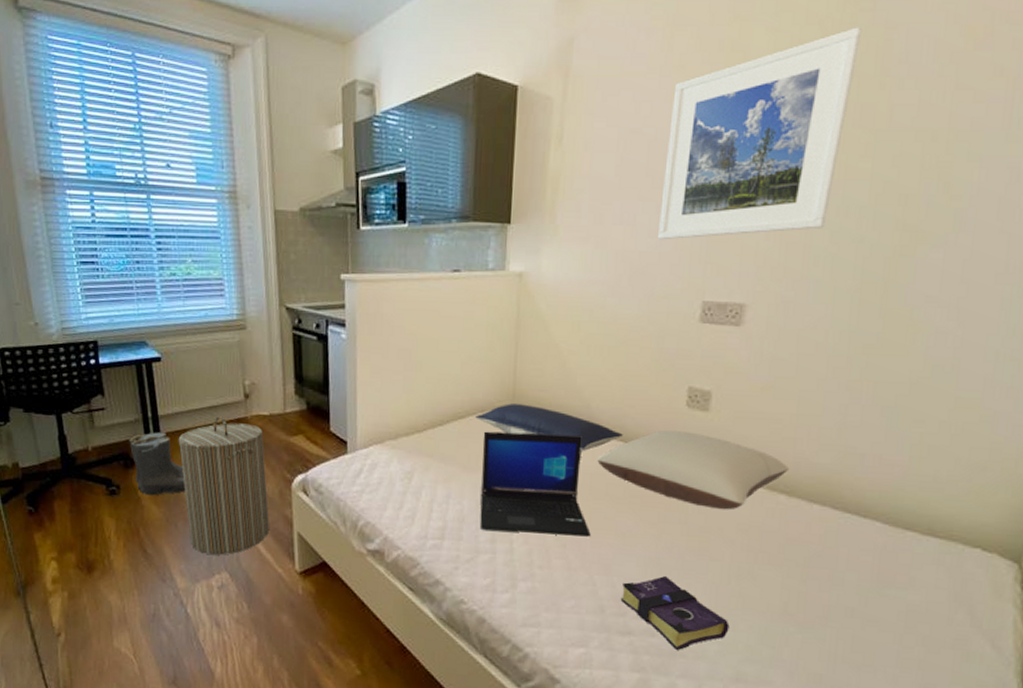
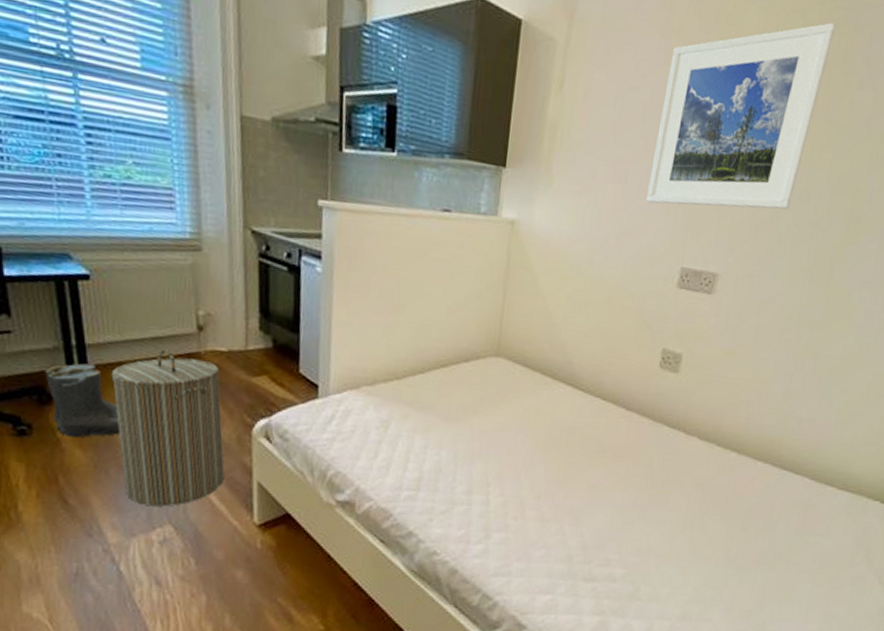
pillow: present [475,404,623,452] -> none [458,354,601,407]
laptop: present [479,431,591,537] -> none [456,381,565,489]
pillow: present [597,430,790,510] -> none [575,388,742,466]
book: present [620,575,730,651] -> none [587,525,681,595]

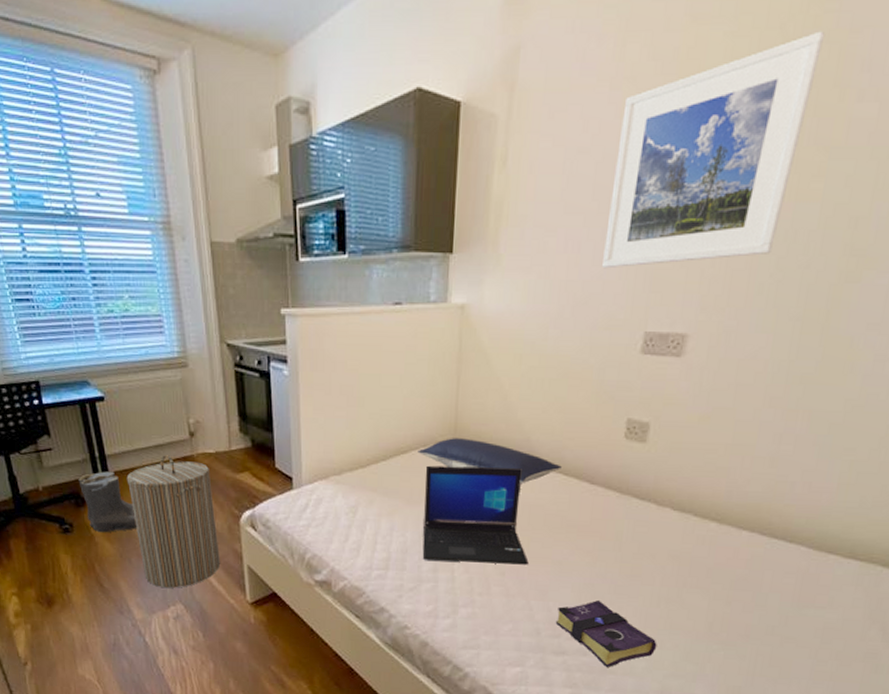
laptop: none [456,381,565,489] -> present [422,465,529,565]
pillow: none [458,354,601,407] -> present [418,438,562,484]
book: none [587,525,681,595] -> present [555,599,657,668]

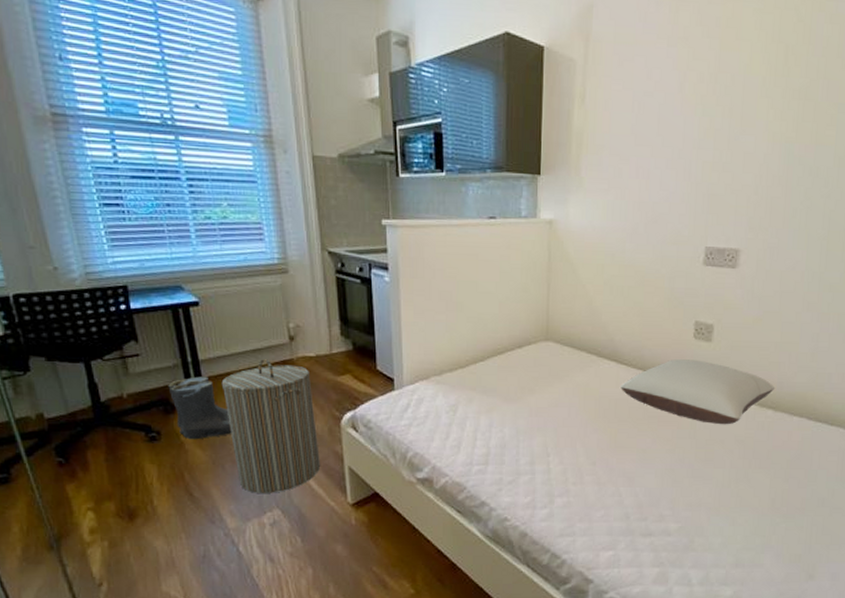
pillow: present [418,438,562,484] -> none [513,339,642,381]
laptop: present [422,465,529,565] -> none [520,365,617,454]
pillow: none [536,462,722,538] -> present [621,359,775,425]
book: present [555,599,657,668] -> none [642,483,730,546]
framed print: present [601,31,826,269] -> none [667,14,829,193]

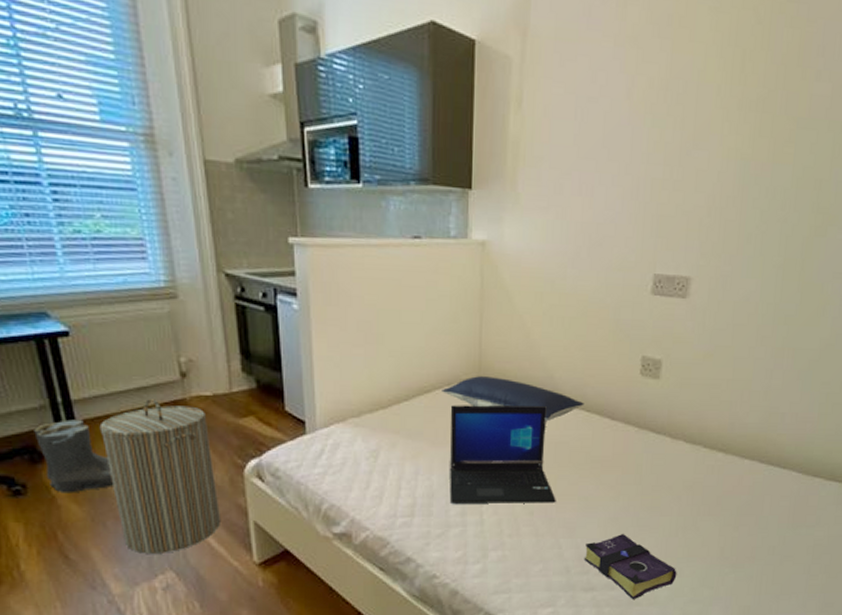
pillow: none [513,339,642,381] -> present [442,376,584,422]
laptop: none [520,365,617,454] -> present [449,405,556,504]
pillow: present [621,359,775,425] -> none [561,398,726,469]
book: none [642,483,730,546] -> present [584,533,677,600]

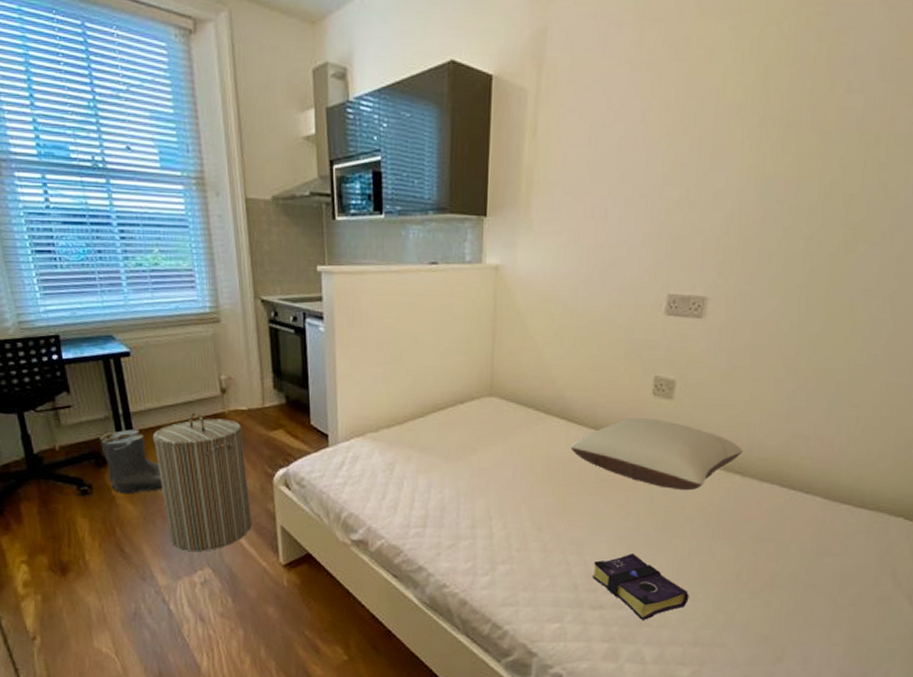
pillow: present [442,376,584,422] -> none [455,395,594,440]
laptop: present [449,405,556,504] -> none [460,422,565,520]
pillow: none [561,398,726,469] -> present [570,418,744,491]

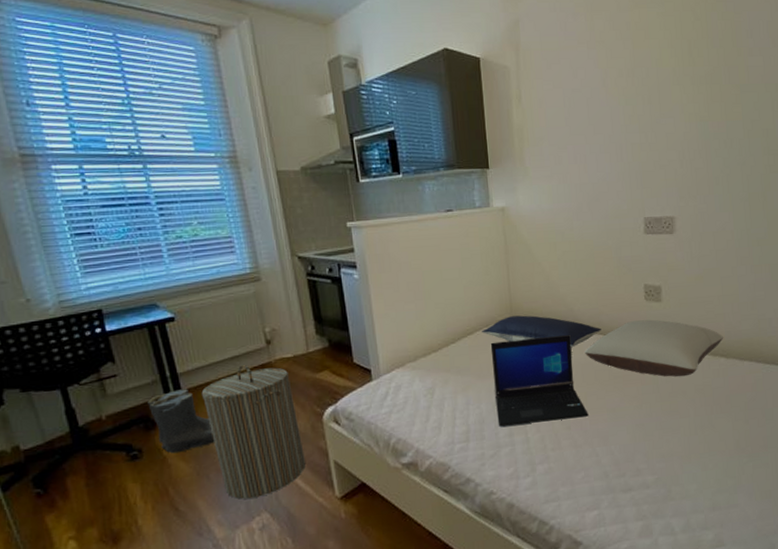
pillow: none [455,395,594,440] -> present [482,315,601,348]
laptop: none [460,422,565,520] -> present [490,335,589,427]
book: present [592,553,689,621] -> none [619,436,702,496]

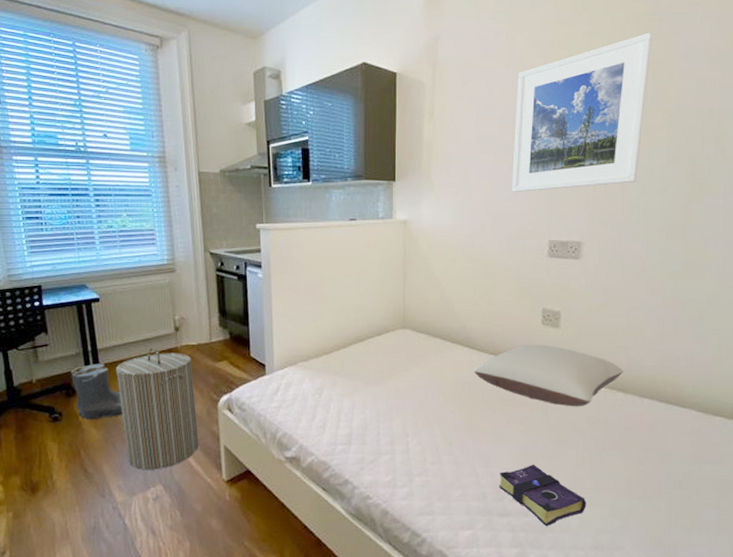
pillow: present [482,315,601,348] -> none [373,327,493,365]
laptop: present [490,335,589,427] -> none [380,351,472,435]
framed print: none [599,13,720,173] -> present [511,32,653,193]
book: none [619,436,702,496] -> present [498,464,587,527]

